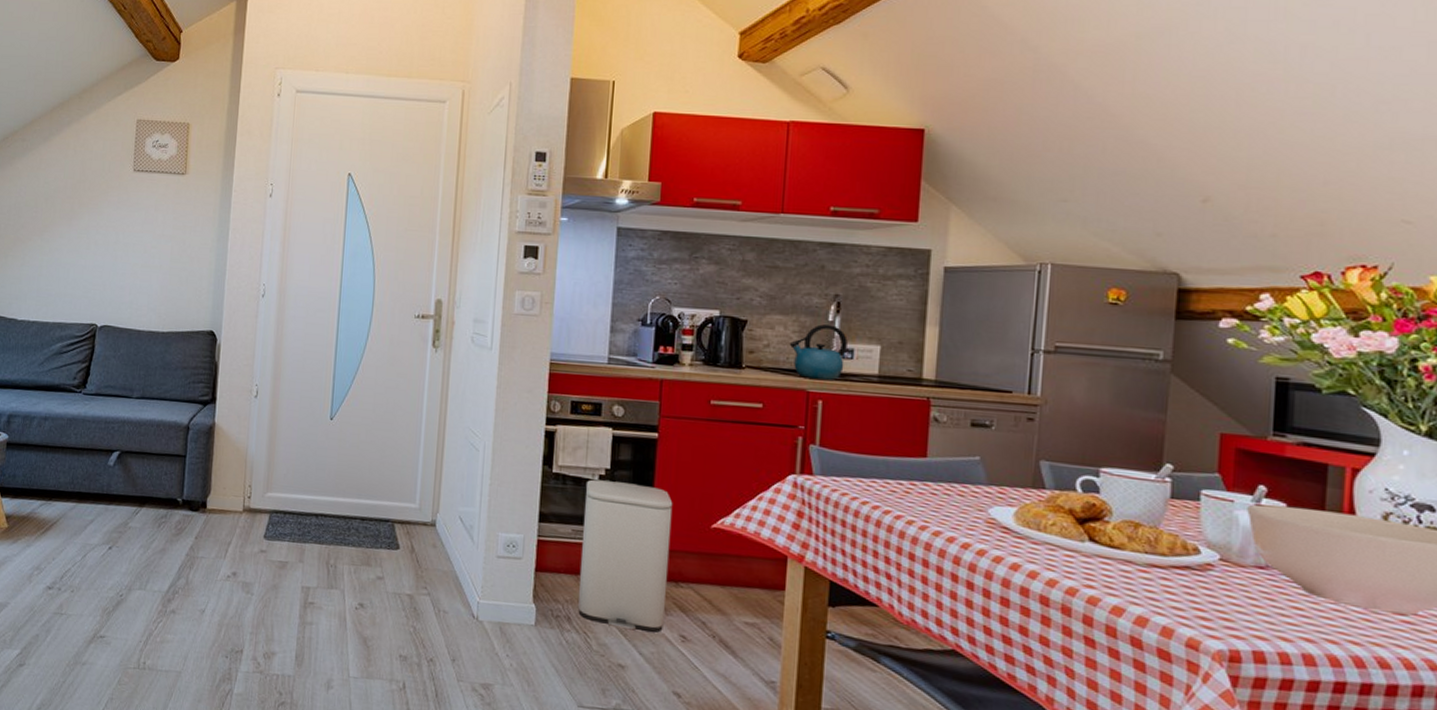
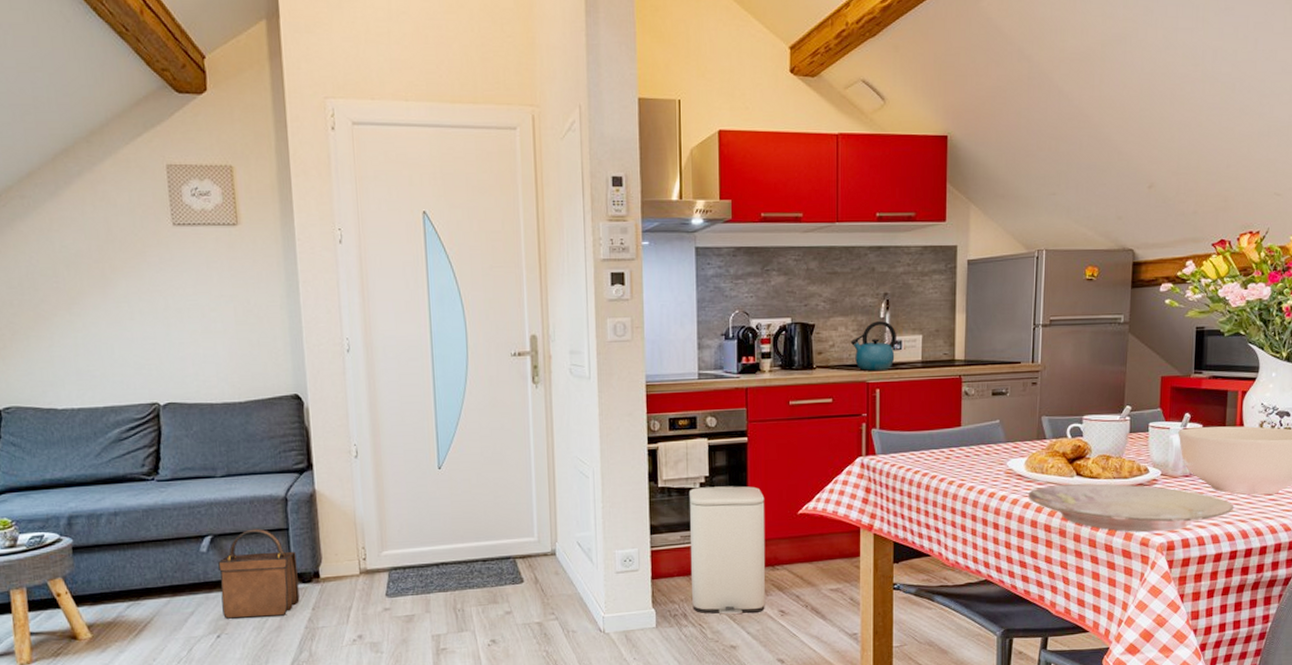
handbag: none [117,451,189,539] -> present [218,528,300,619]
plate: none [1016,547,1341,638] -> present [1027,483,1234,533]

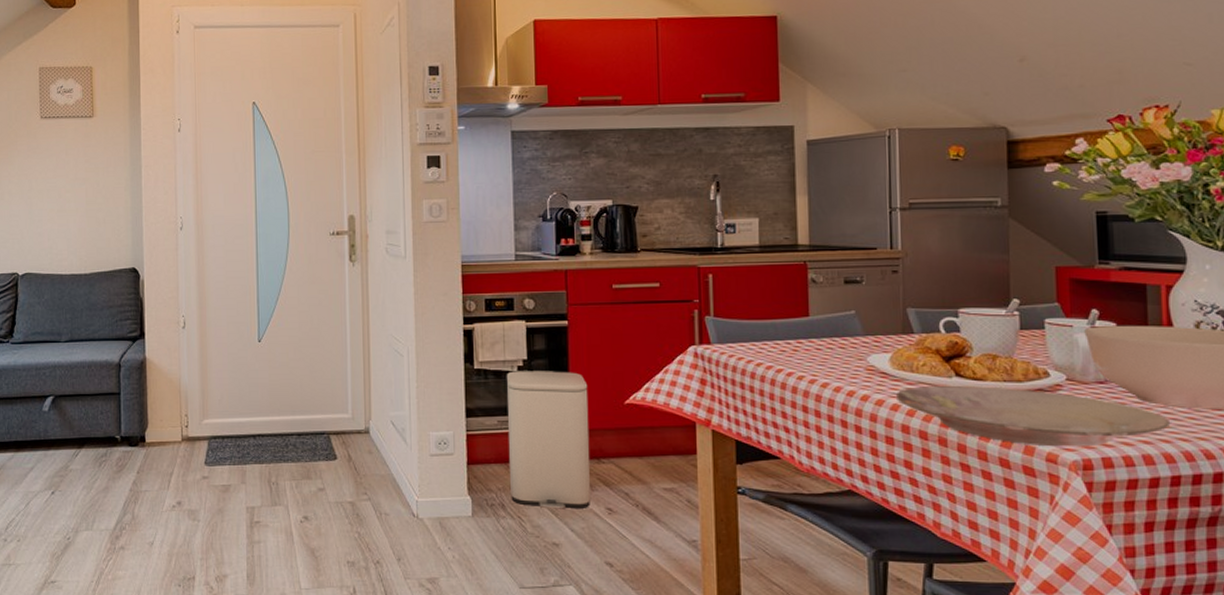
handbag: present [218,528,300,619] -> none [57,392,126,477]
kettle: present [850,321,896,372] -> none [677,203,729,256]

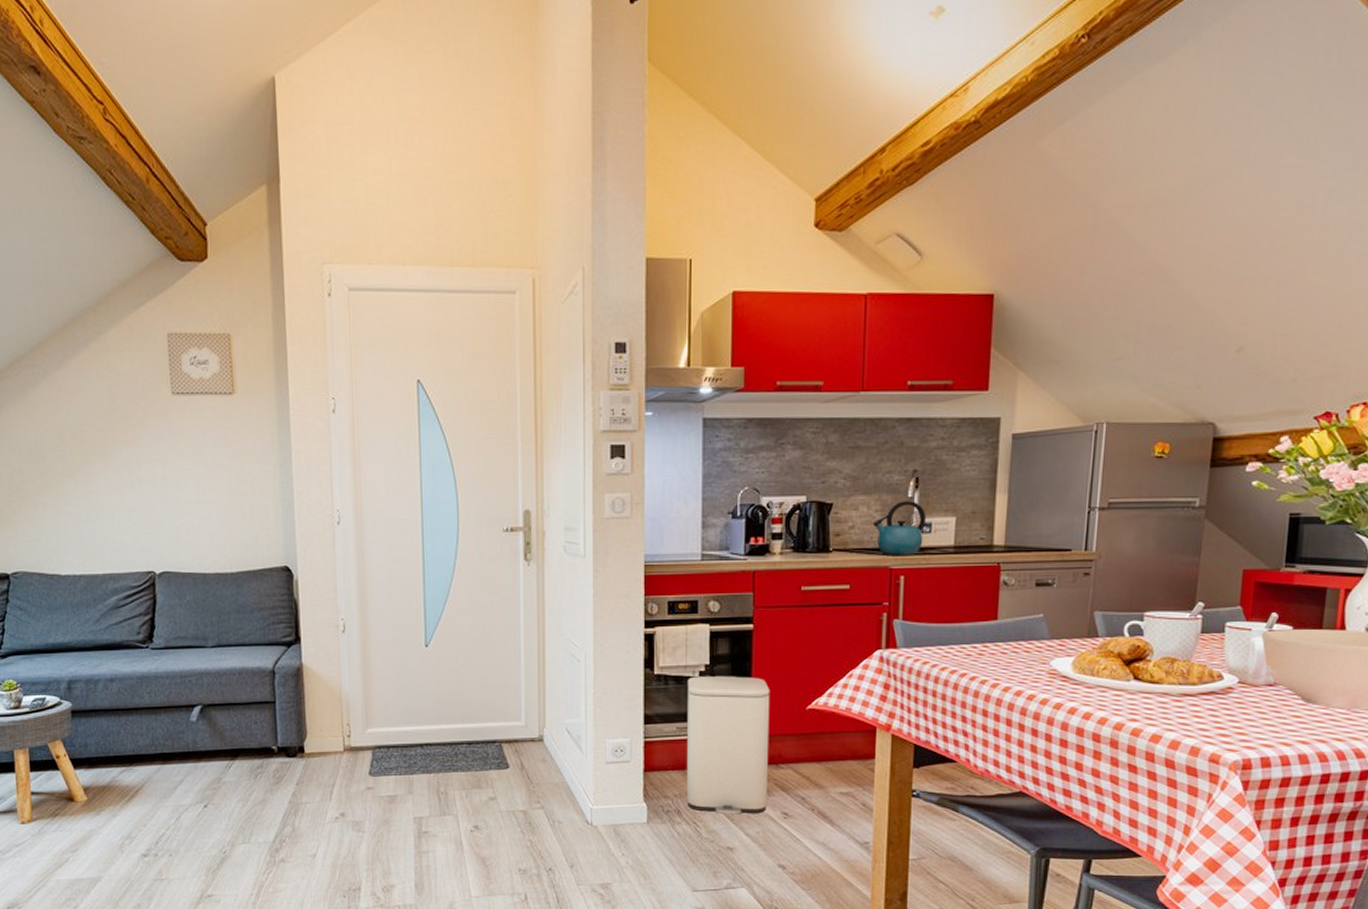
kettle: none [677,203,729,256] -> present [872,501,926,557]
plate: present [895,386,1171,447] -> none [1073,689,1329,748]

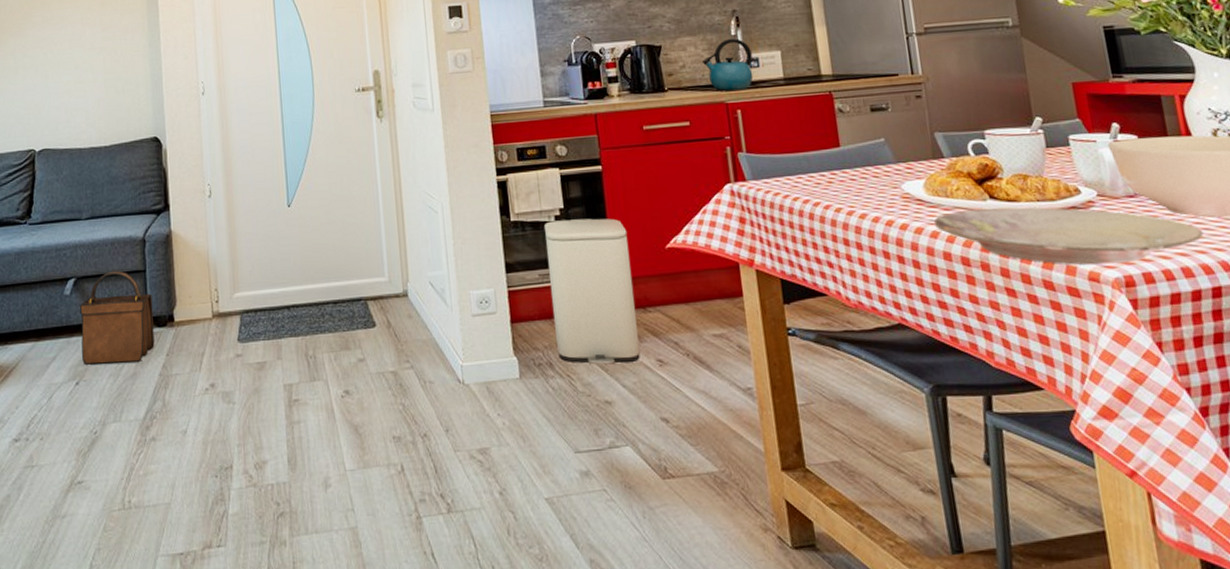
handbag: none [207,700,284,789] -> present [80,270,155,365]
plate: none [1073,689,1329,748] -> present [933,207,1204,265]

